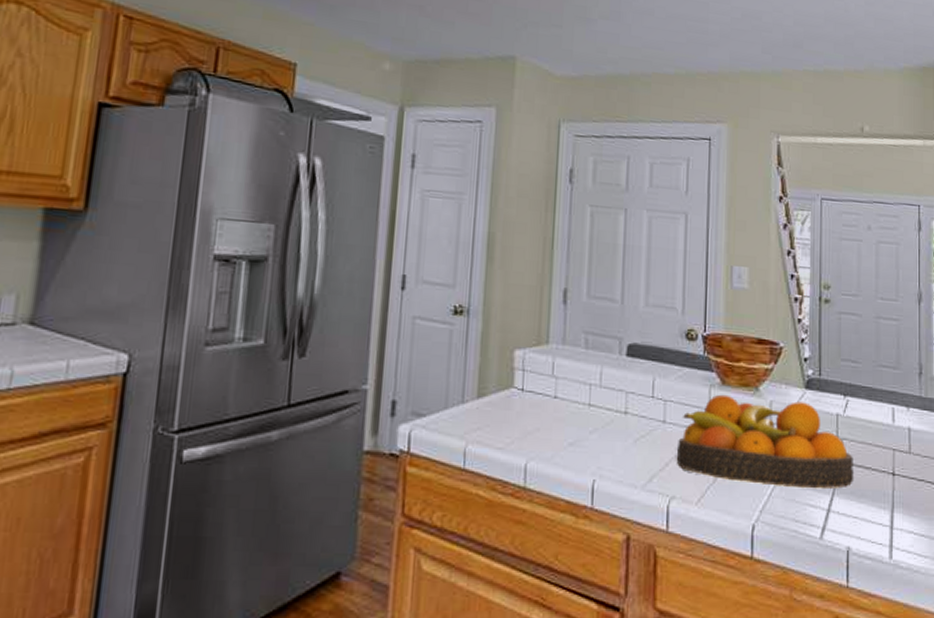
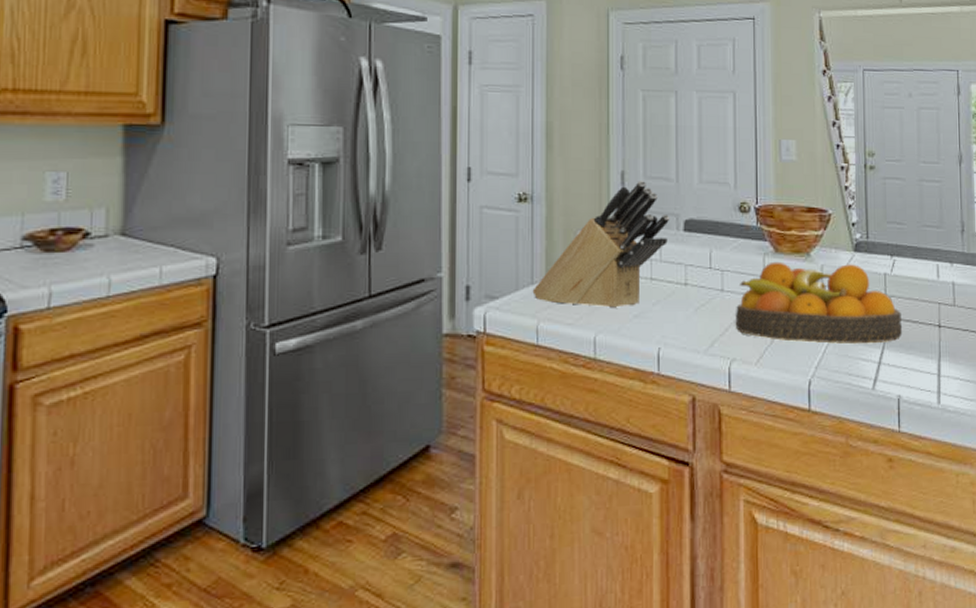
knife block: none [462,300,613,435] -> present [532,181,670,309]

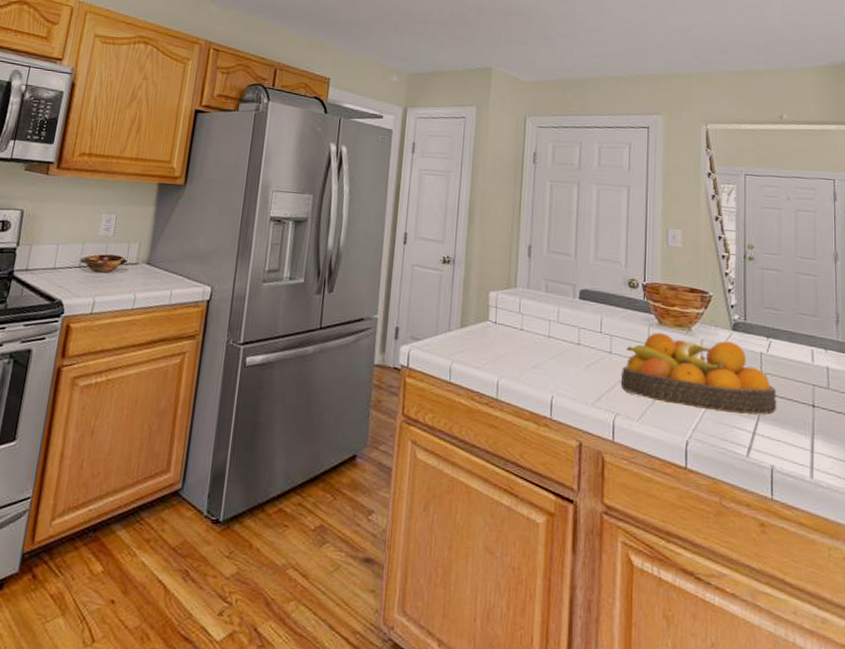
knife block: present [532,181,670,309] -> none [449,254,568,359]

